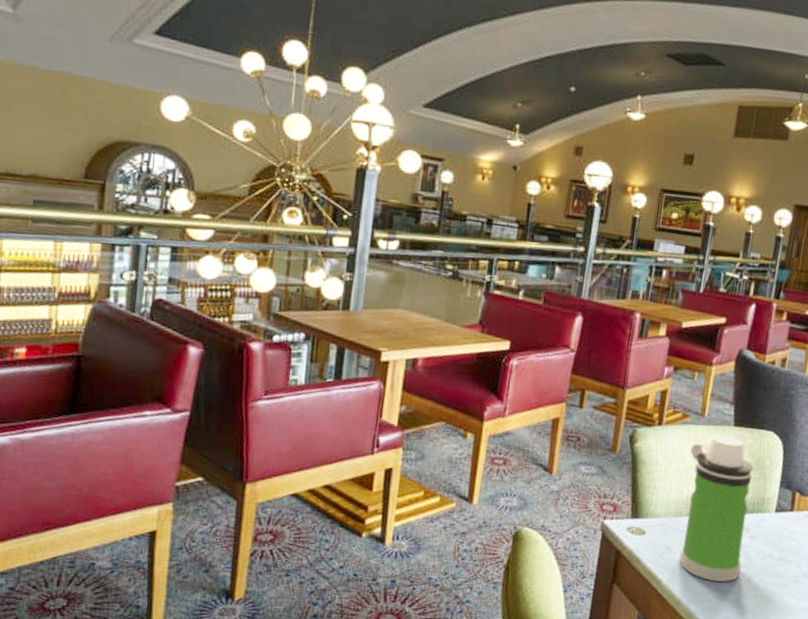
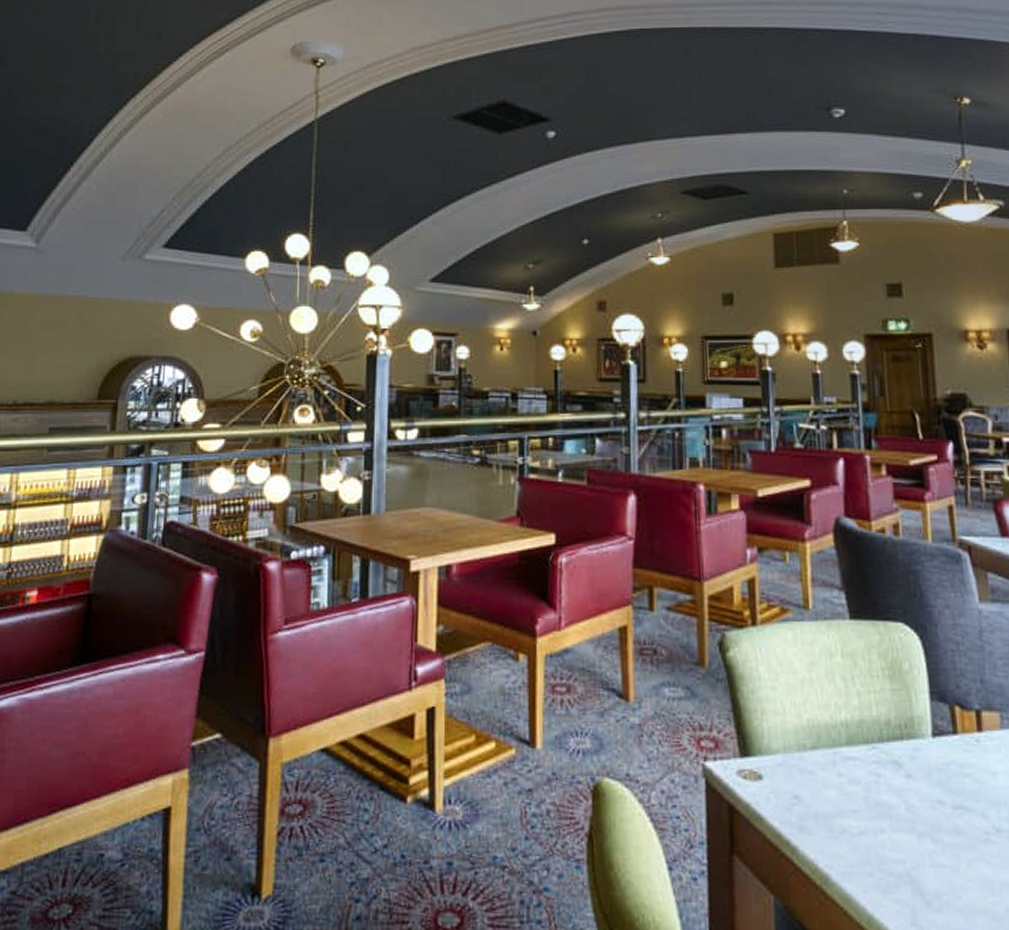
water bottle: present [679,434,754,583] -> none [800,632,904,847]

